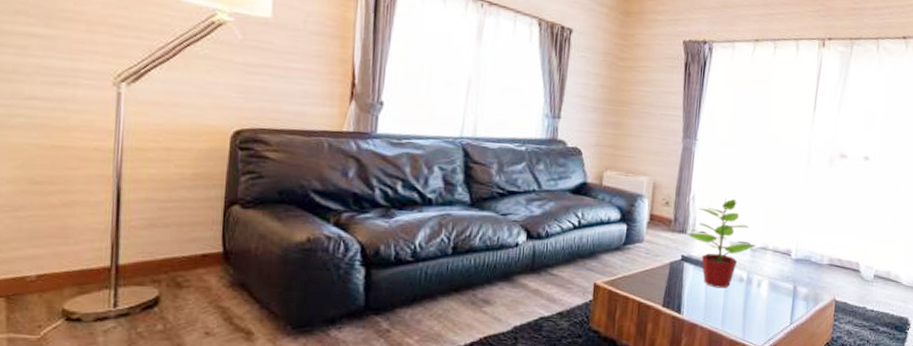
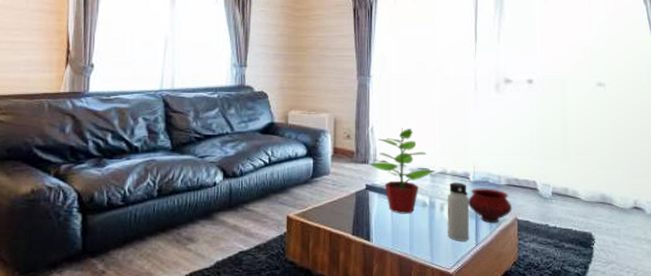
water bottle: none [762,258,788,319] -> present [447,182,469,241]
bowl: none [786,266,832,303] -> present [467,188,512,224]

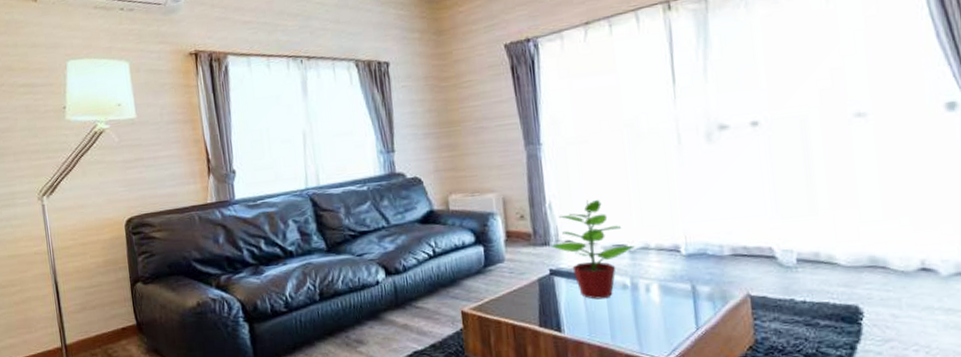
water bottle: present [447,182,469,241] -> none [653,257,687,326]
bowl: present [467,188,512,224] -> none [680,260,742,303]

